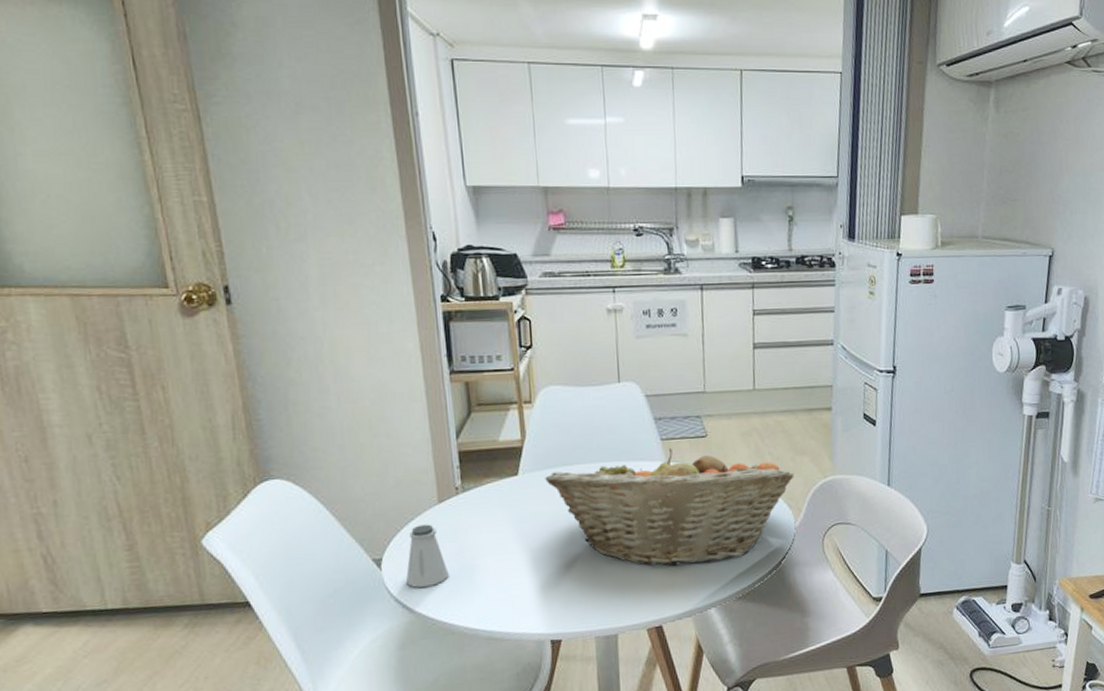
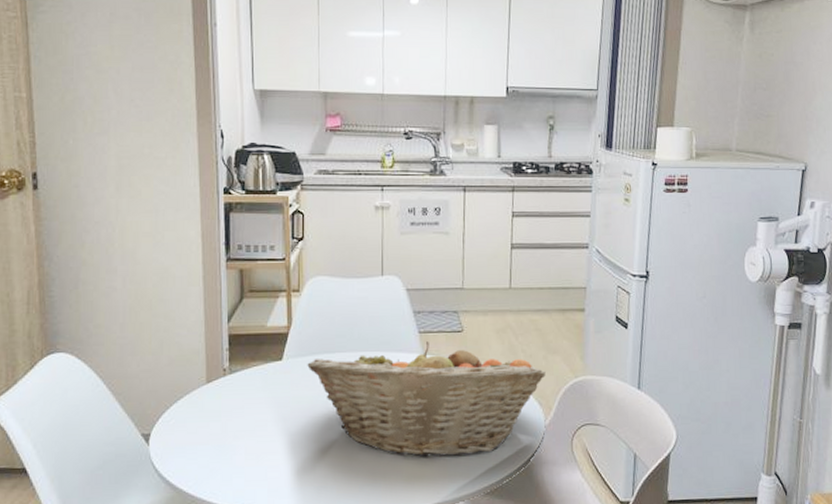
saltshaker: present [406,524,449,588] -> none [171,403,211,464]

